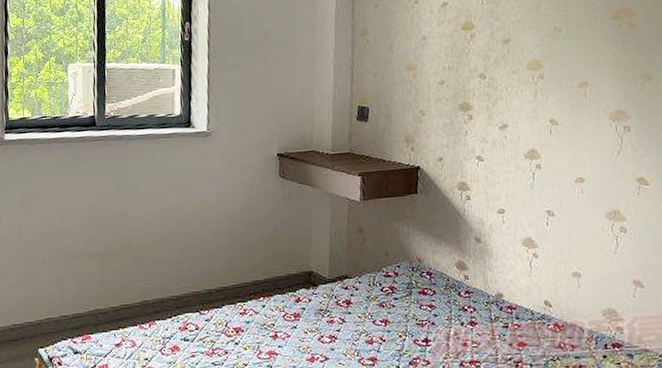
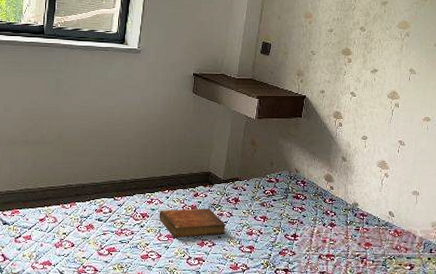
bible: none [255,315,339,355] -> present [159,208,226,238]

